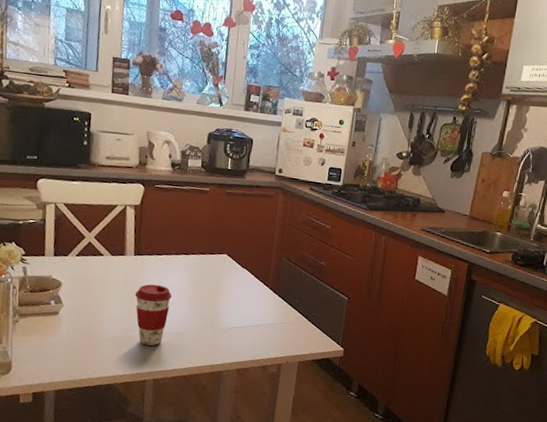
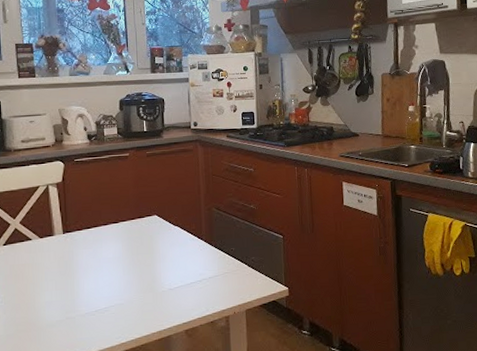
coffee cup: present [135,284,173,346] -> none [69,258,108,325]

